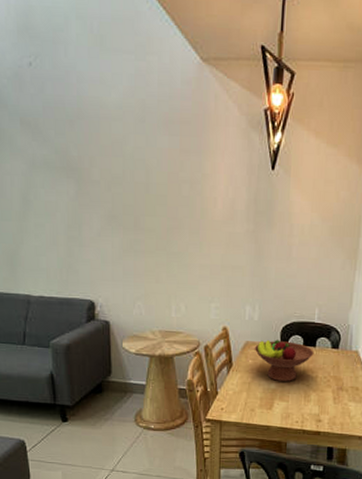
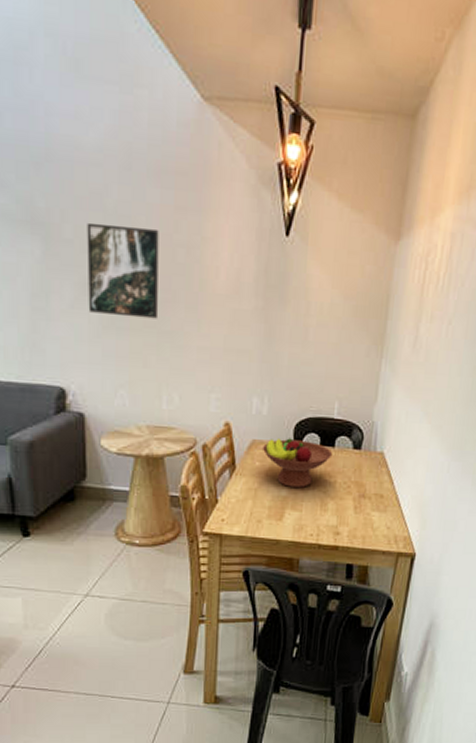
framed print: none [110,166,168,243] -> present [87,222,159,319]

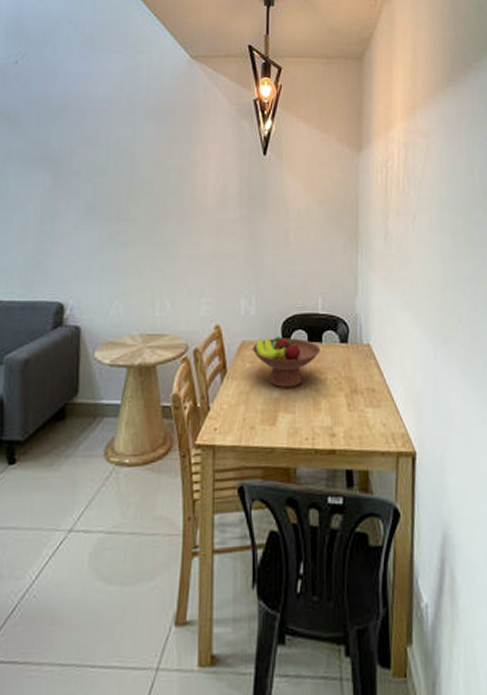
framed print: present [87,222,159,319] -> none [90,156,155,233]

